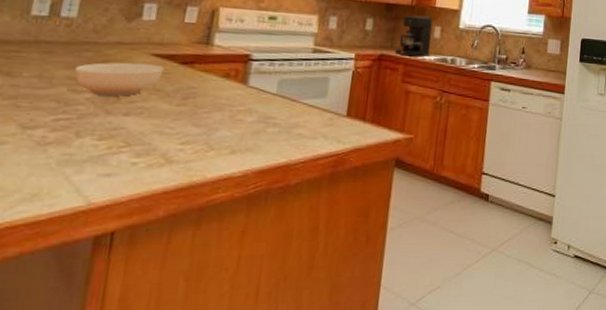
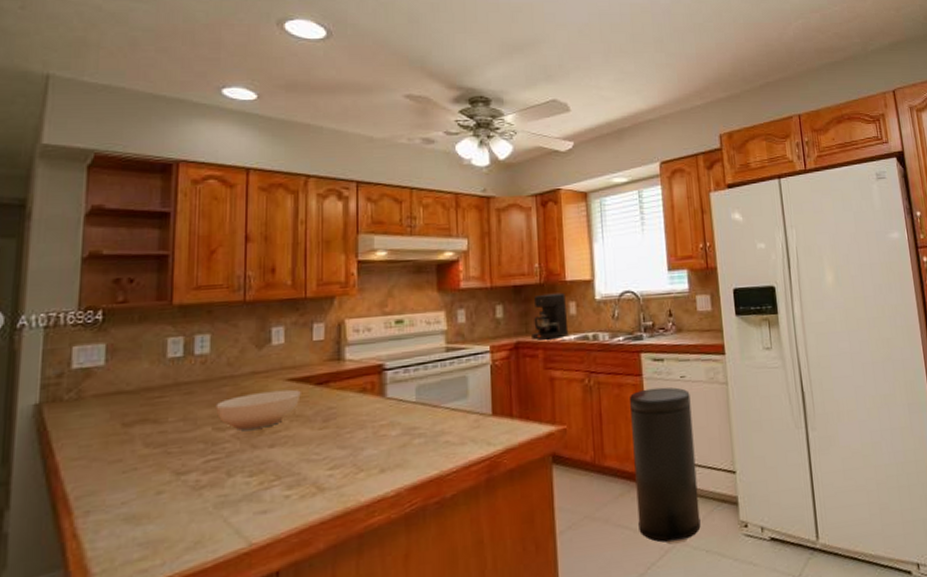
pedal bin: none [462,113,528,251] -> present [630,387,701,545]

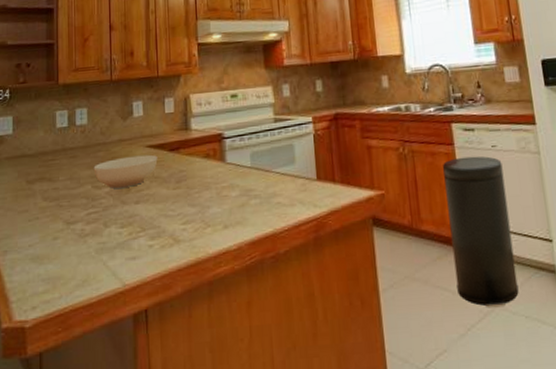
coffee maker: present [532,292,569,340] -> none [349,67,383,112]

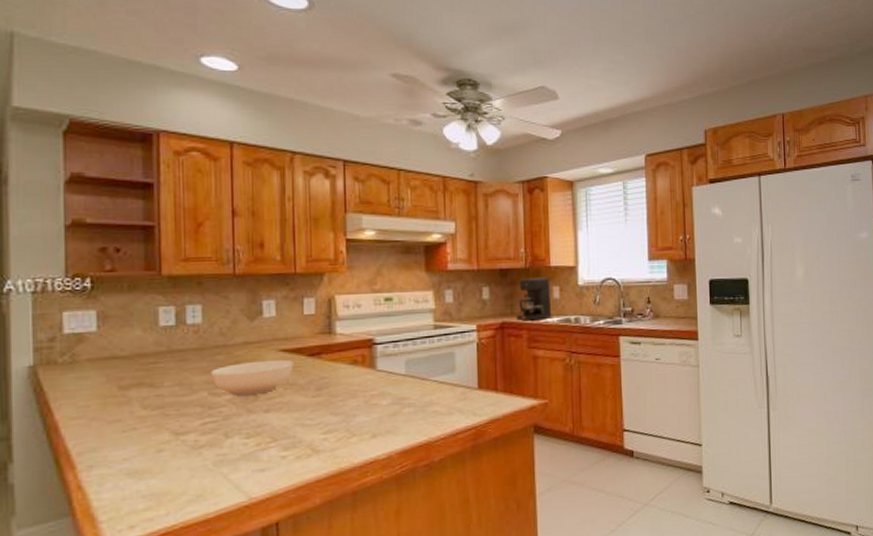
coffee maker: none [349,67,383,112] -> present [516,277,552,321]
pedal bin: present [443,156,519,308] -> none [608,368,668,506]

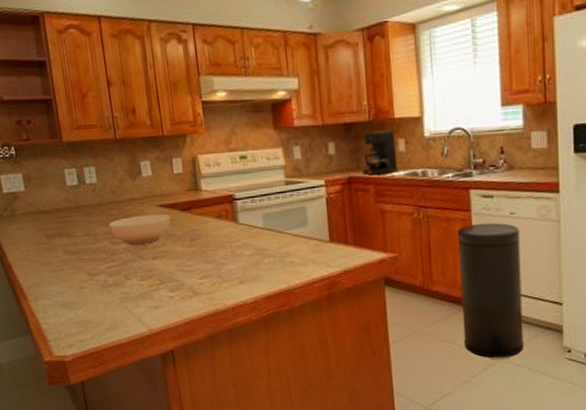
pedal bin: none [608,368,668,506] -> present [458,222,524,360]

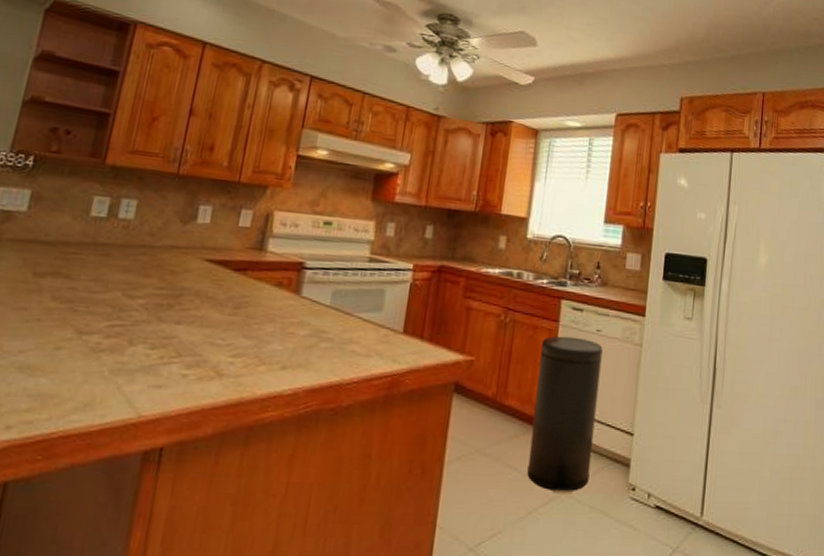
bowl: present [108,213,171,245] -> none [129,267,217,304]
coffee maker: present [363,130,398,176] -> none [456,223,498,269]

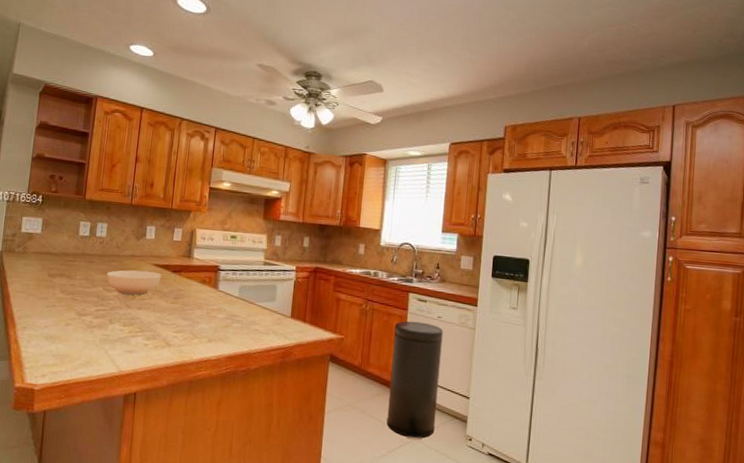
bowl: none [129,267,217,304] -> present [106,270,162,295]

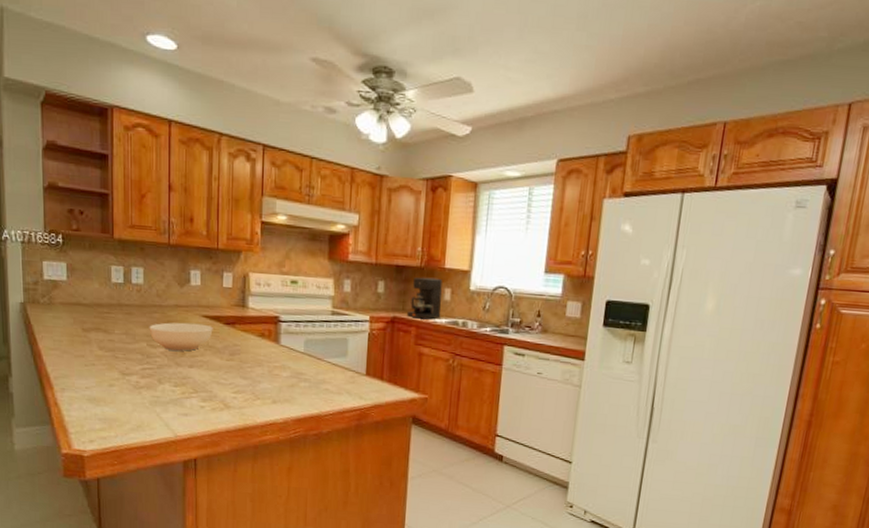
coffee maker: none [327,234,358,270] -> present [407,277,443,320]
pedal bin: present [387,321,443,441] -> none [477,378,544,508]

